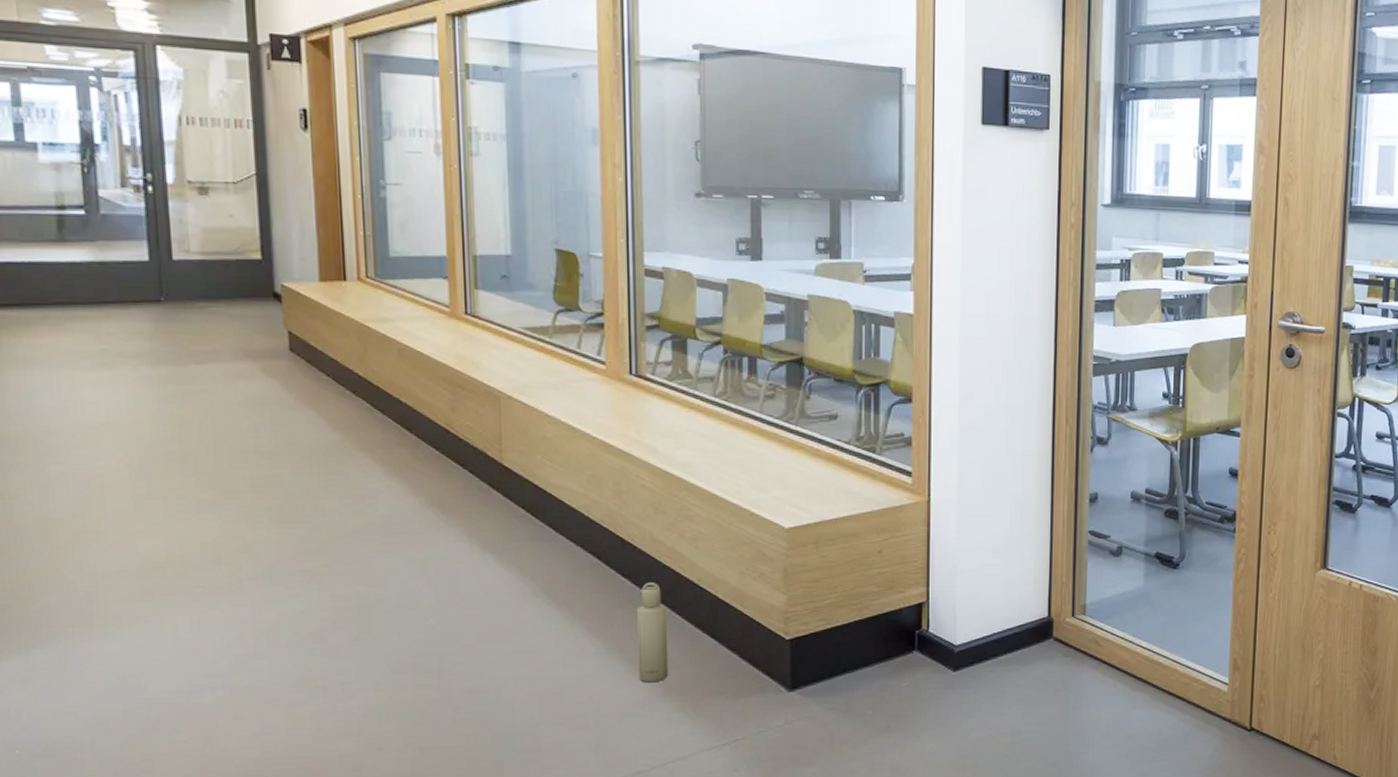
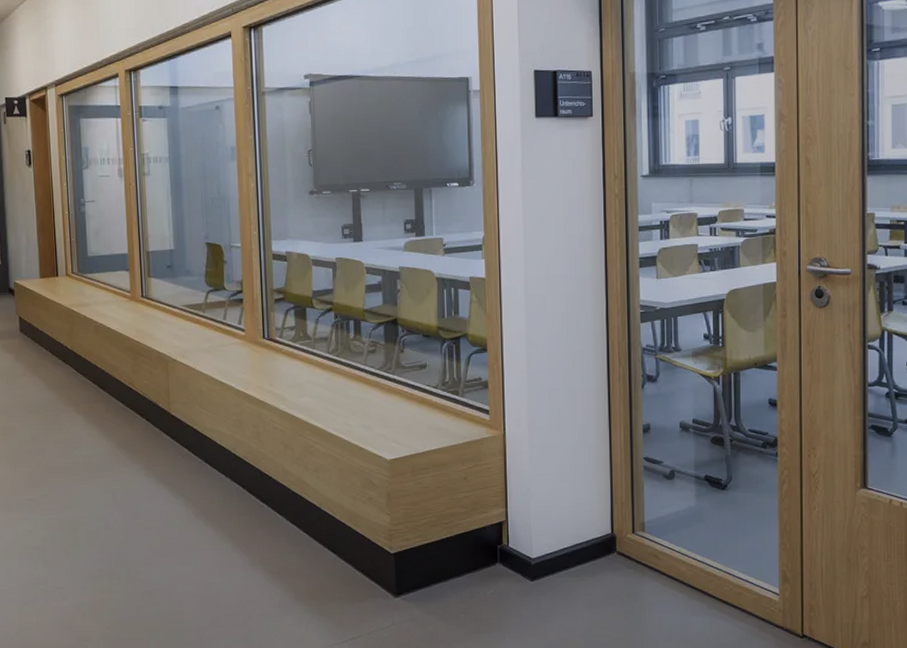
bottle: present [636,583,669,683] -> none [272,506,299,589]

